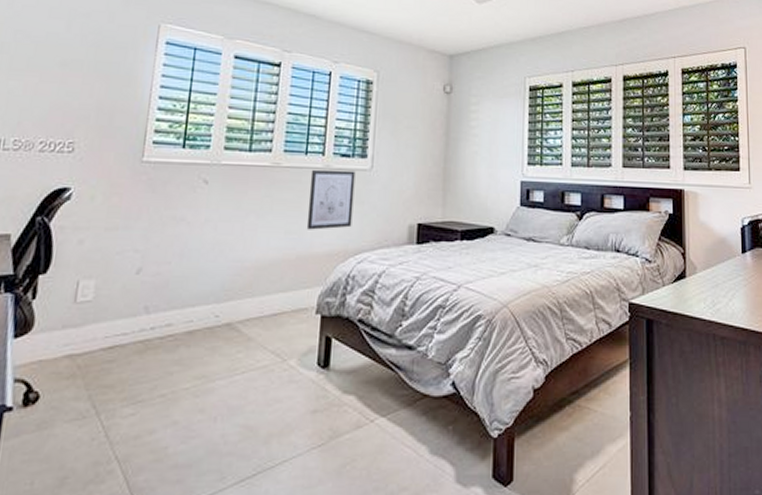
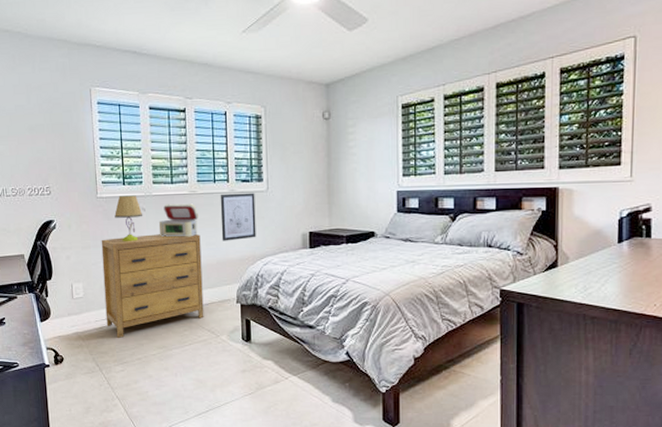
dresser: none [120,215,279,363] -> present [101,234,204,338]
table lamp: none [162,161,204,223] -> present [114,195,143,241]
decorative box: none [222,177,280,222] -> present [159,203,198,237]

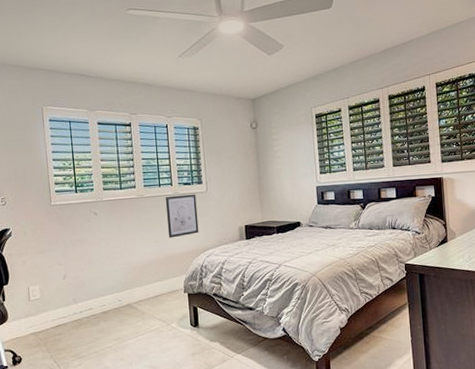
dresser: present [101,234,204,338] -> none [56,233,155,334]
table lamp: present [114,195,143,241] -> none [68,201,95,244]
decorative box: present [159,203,198,237] -> none [110,206,146,238]

